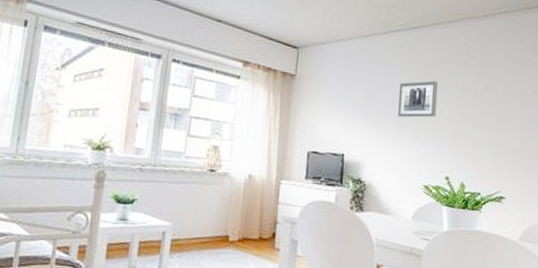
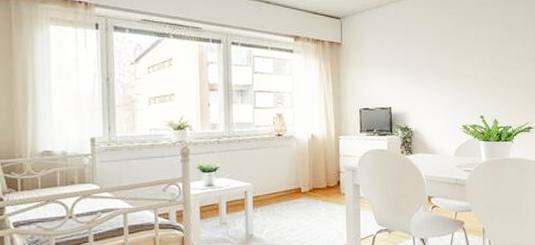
wall art: present [398,80,439,118] -> none [433,33,468,68]

